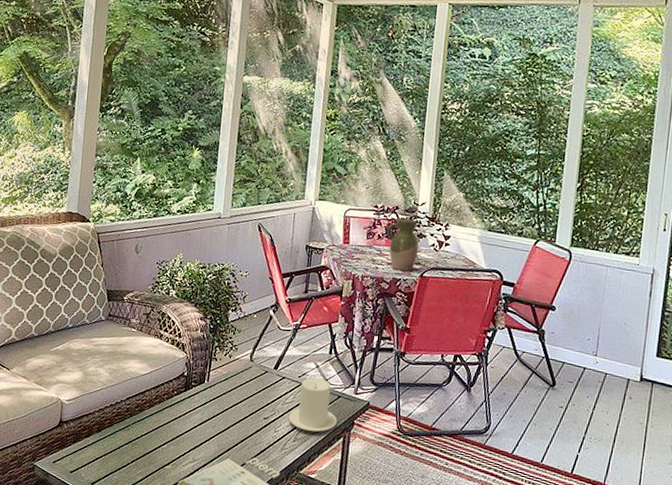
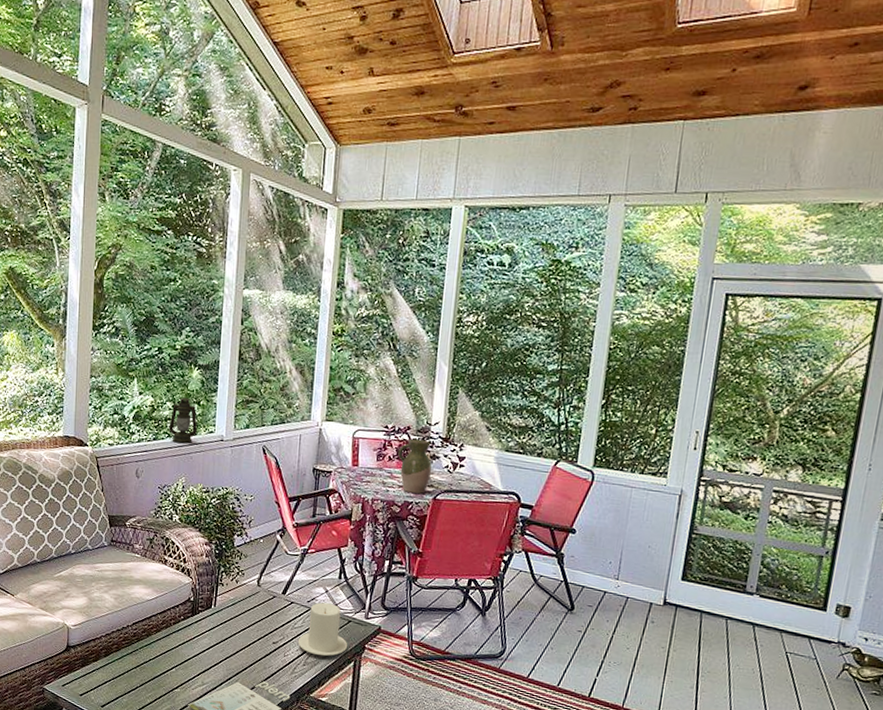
lantern: none [168,176,197,221] -> present [168,397,198,444]

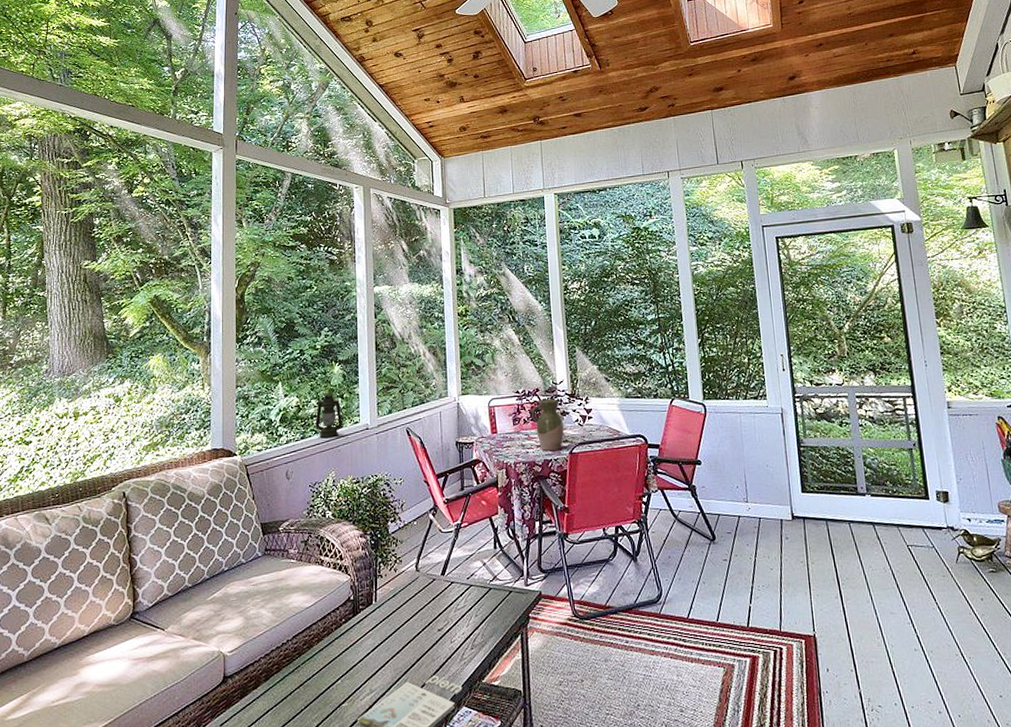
candle: present [297,602,348,656] -> none [462,576,513,635]

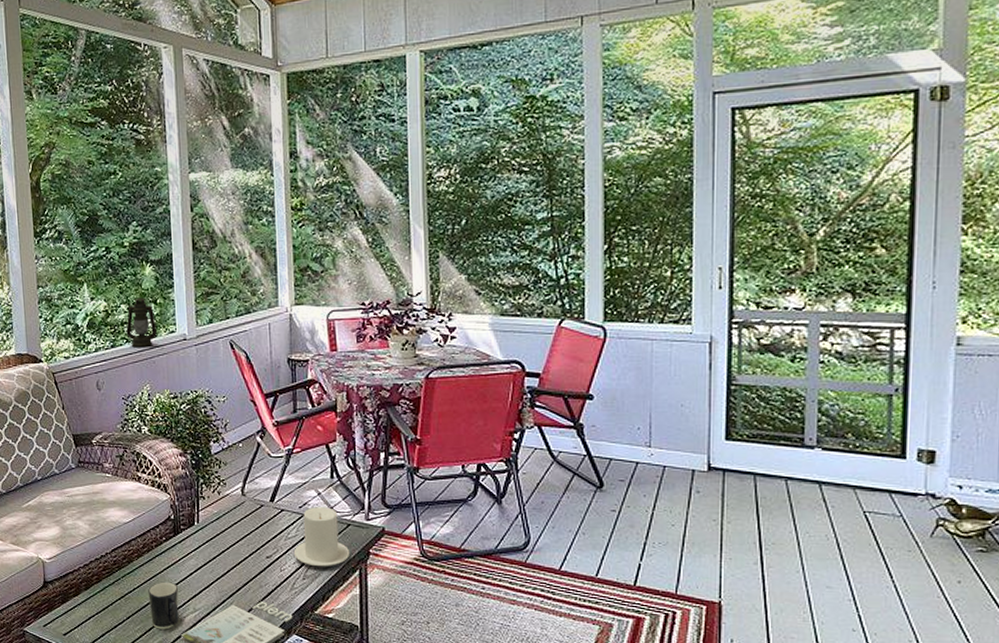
mug: none [327,664,356,716] -> present [148,581,179,630]
candle: none [462,576,513,635] -> present [293,507,350,567]
pitcher: present [531,398,565,451] -> none [380,313,420,374]

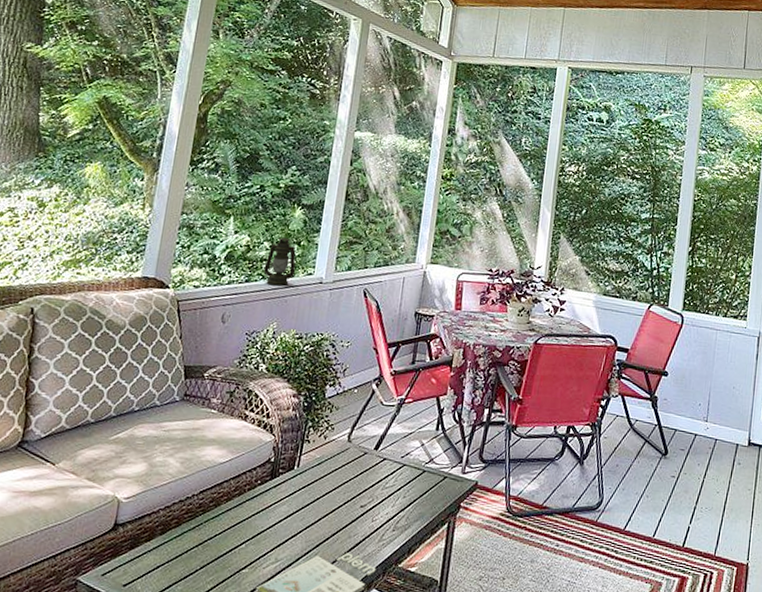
mug: present [148,581,179,630] -> none [226,528,264,582]
candle: present [293,507,350,567] -> none [388,457,443,519]

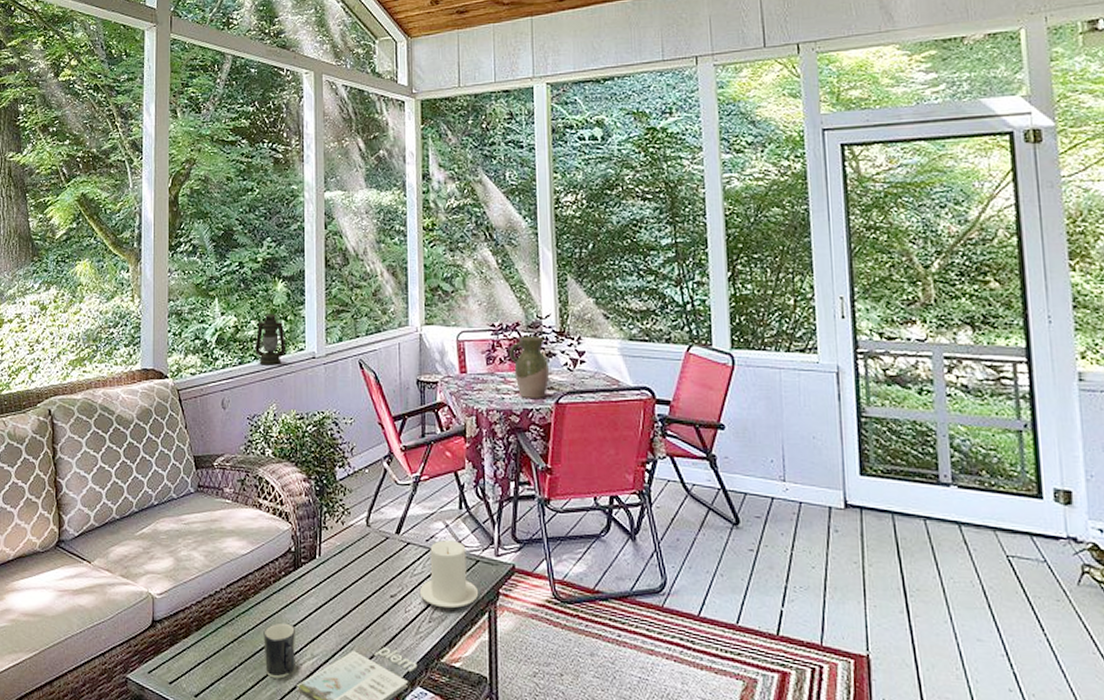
mug: none [226,528,264,582] -> present [263,622,296,679]
candle: none [388,457,443,519] -> present [419,540,479,609]
pitcher: none [501,282,534,338] -> present [509,336,550,398]

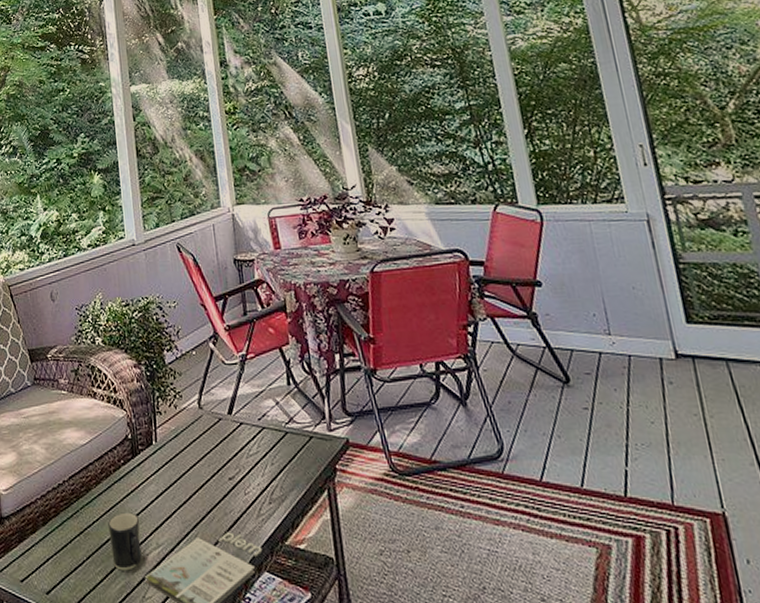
lantern: present [255,314,287,366] -> none [77,205,107,256]
candle: present [419,540,479,609] -> none [256,418,317,488]
pitcher: present [509,336,550,398] -> none [320,207,362,269]

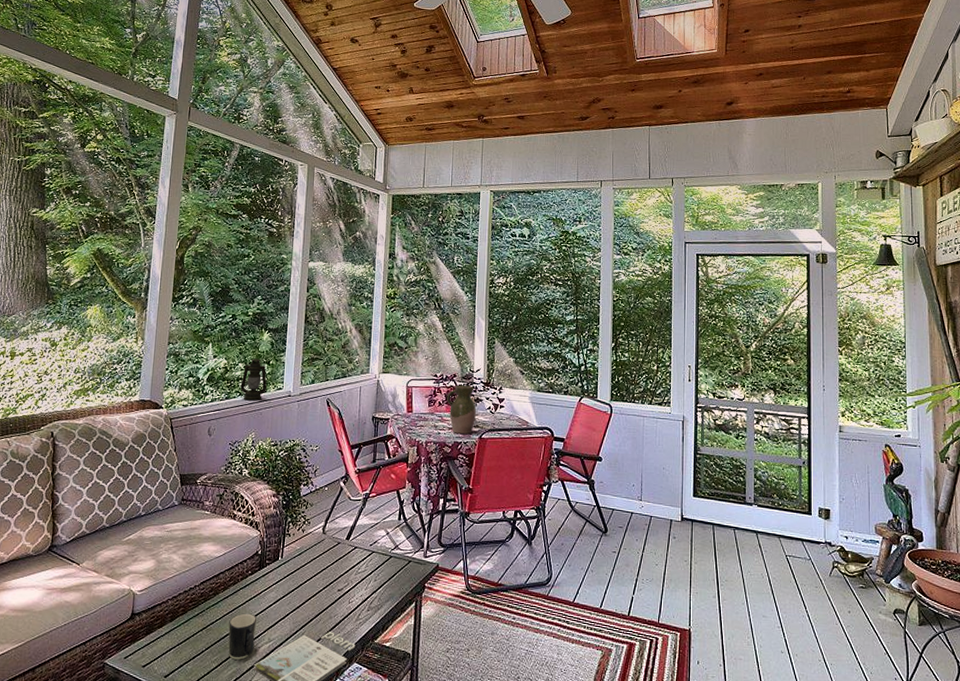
lantern: none [77,205,107,256] -> present [240,358,268,401]
pitcher: none [320,207,362,269] -> present [447,385,477,434]

